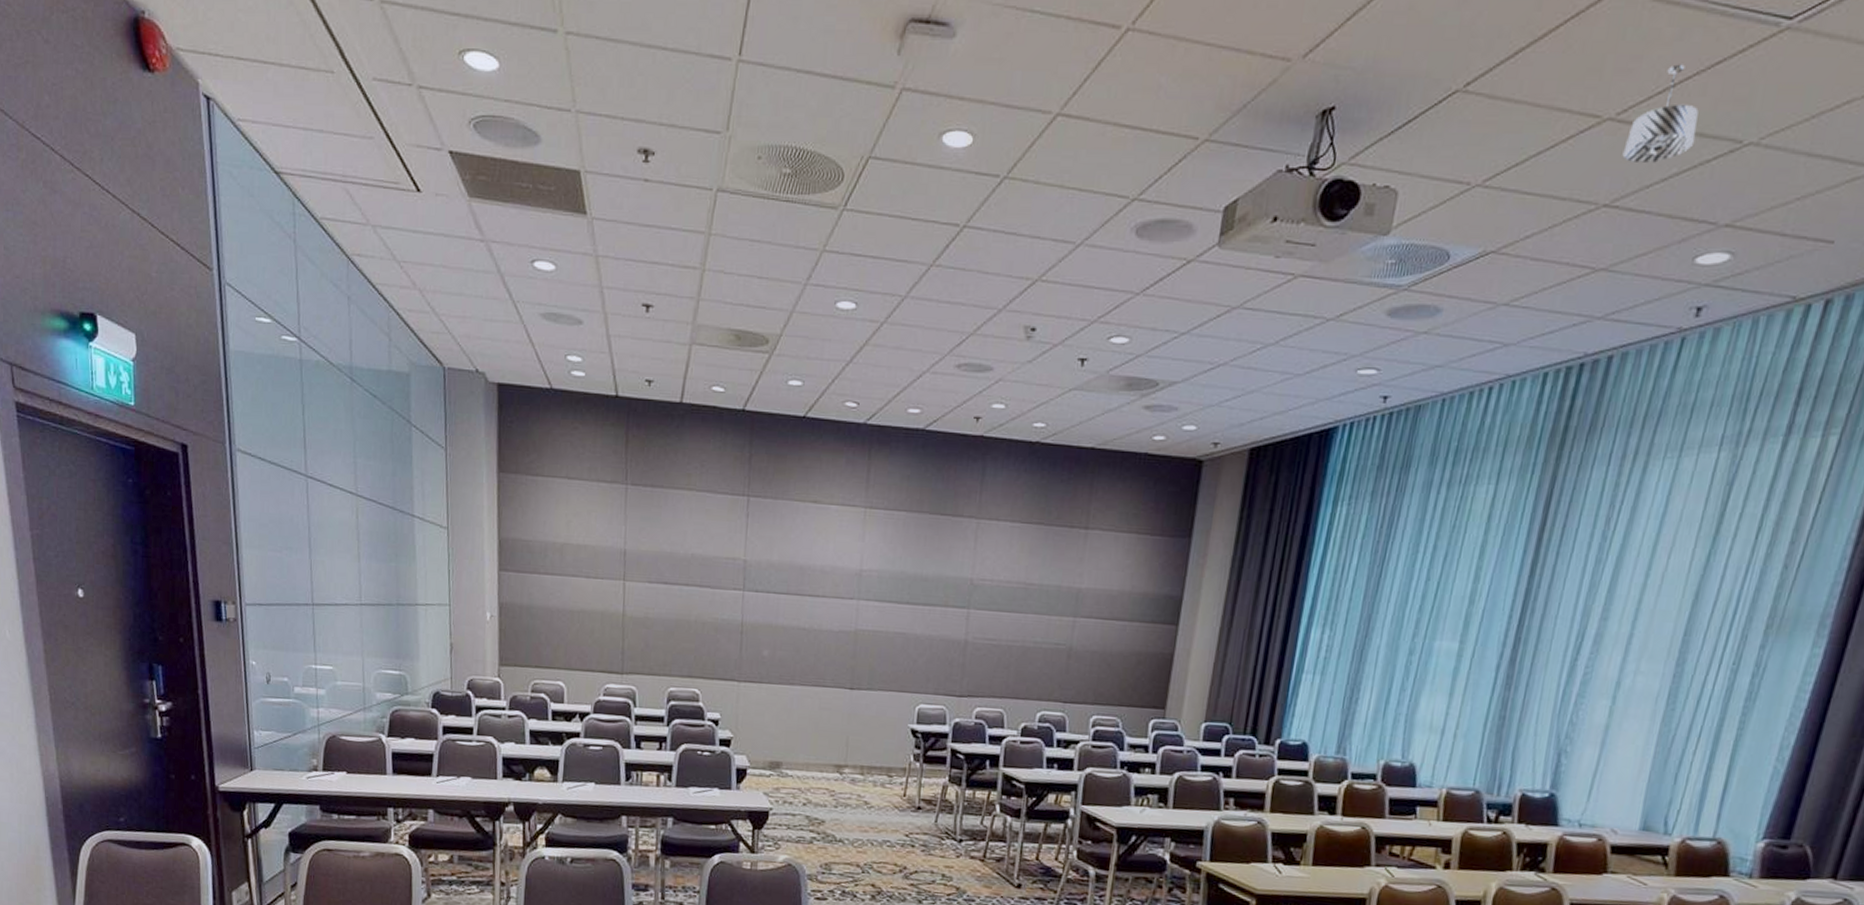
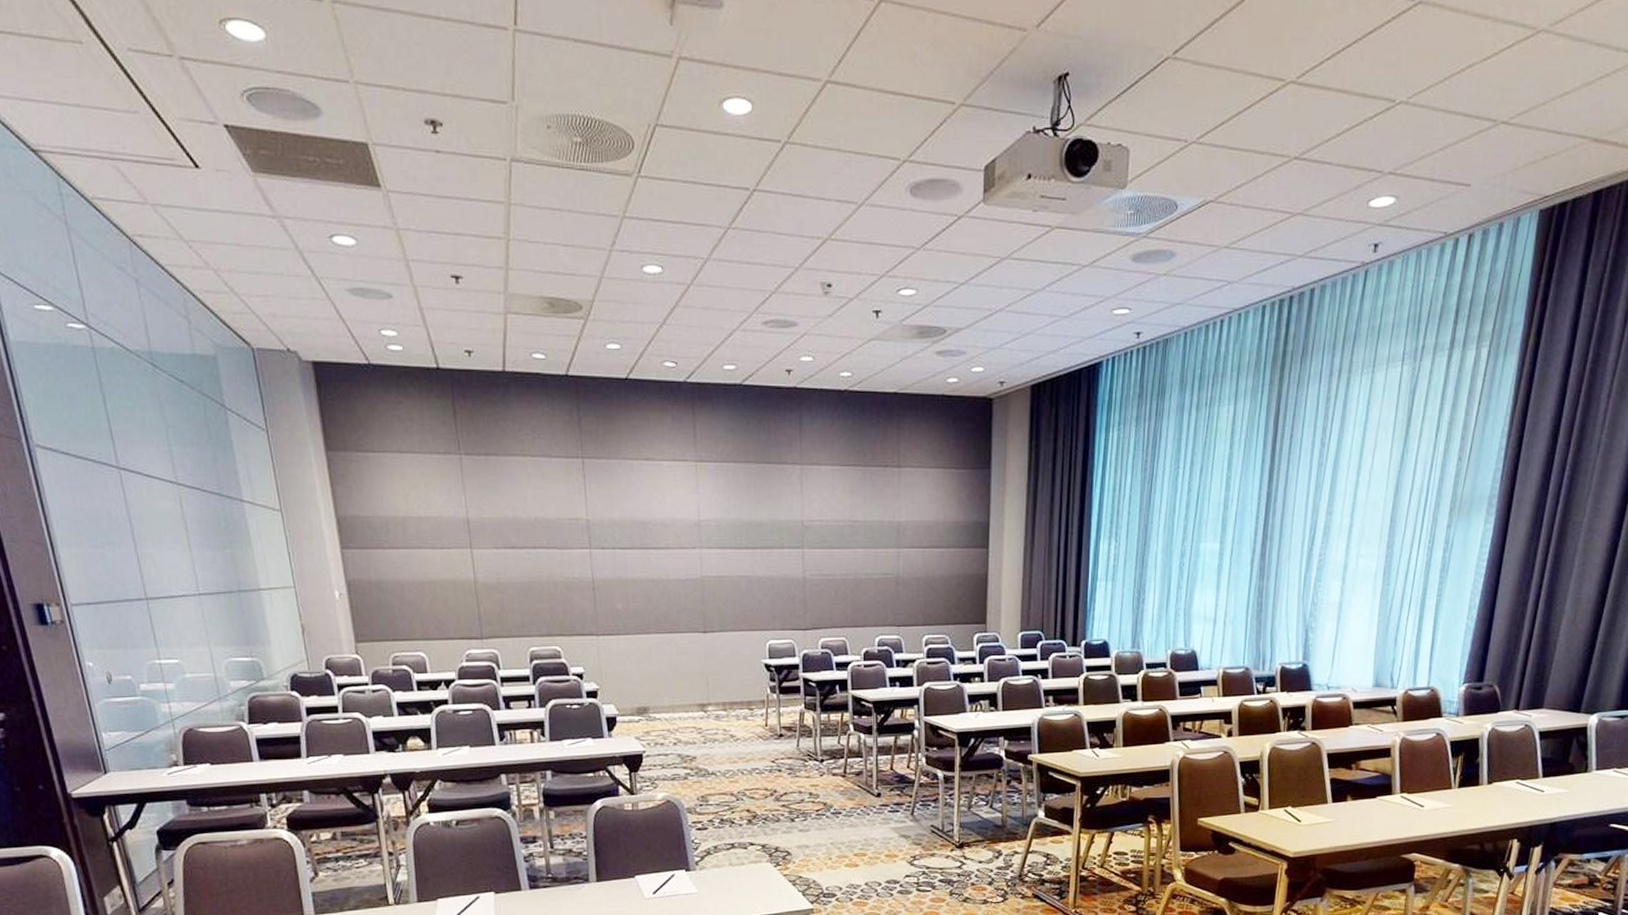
pendant light: present [1622,64,1699,163] -> none [1305,33,1360,120]

